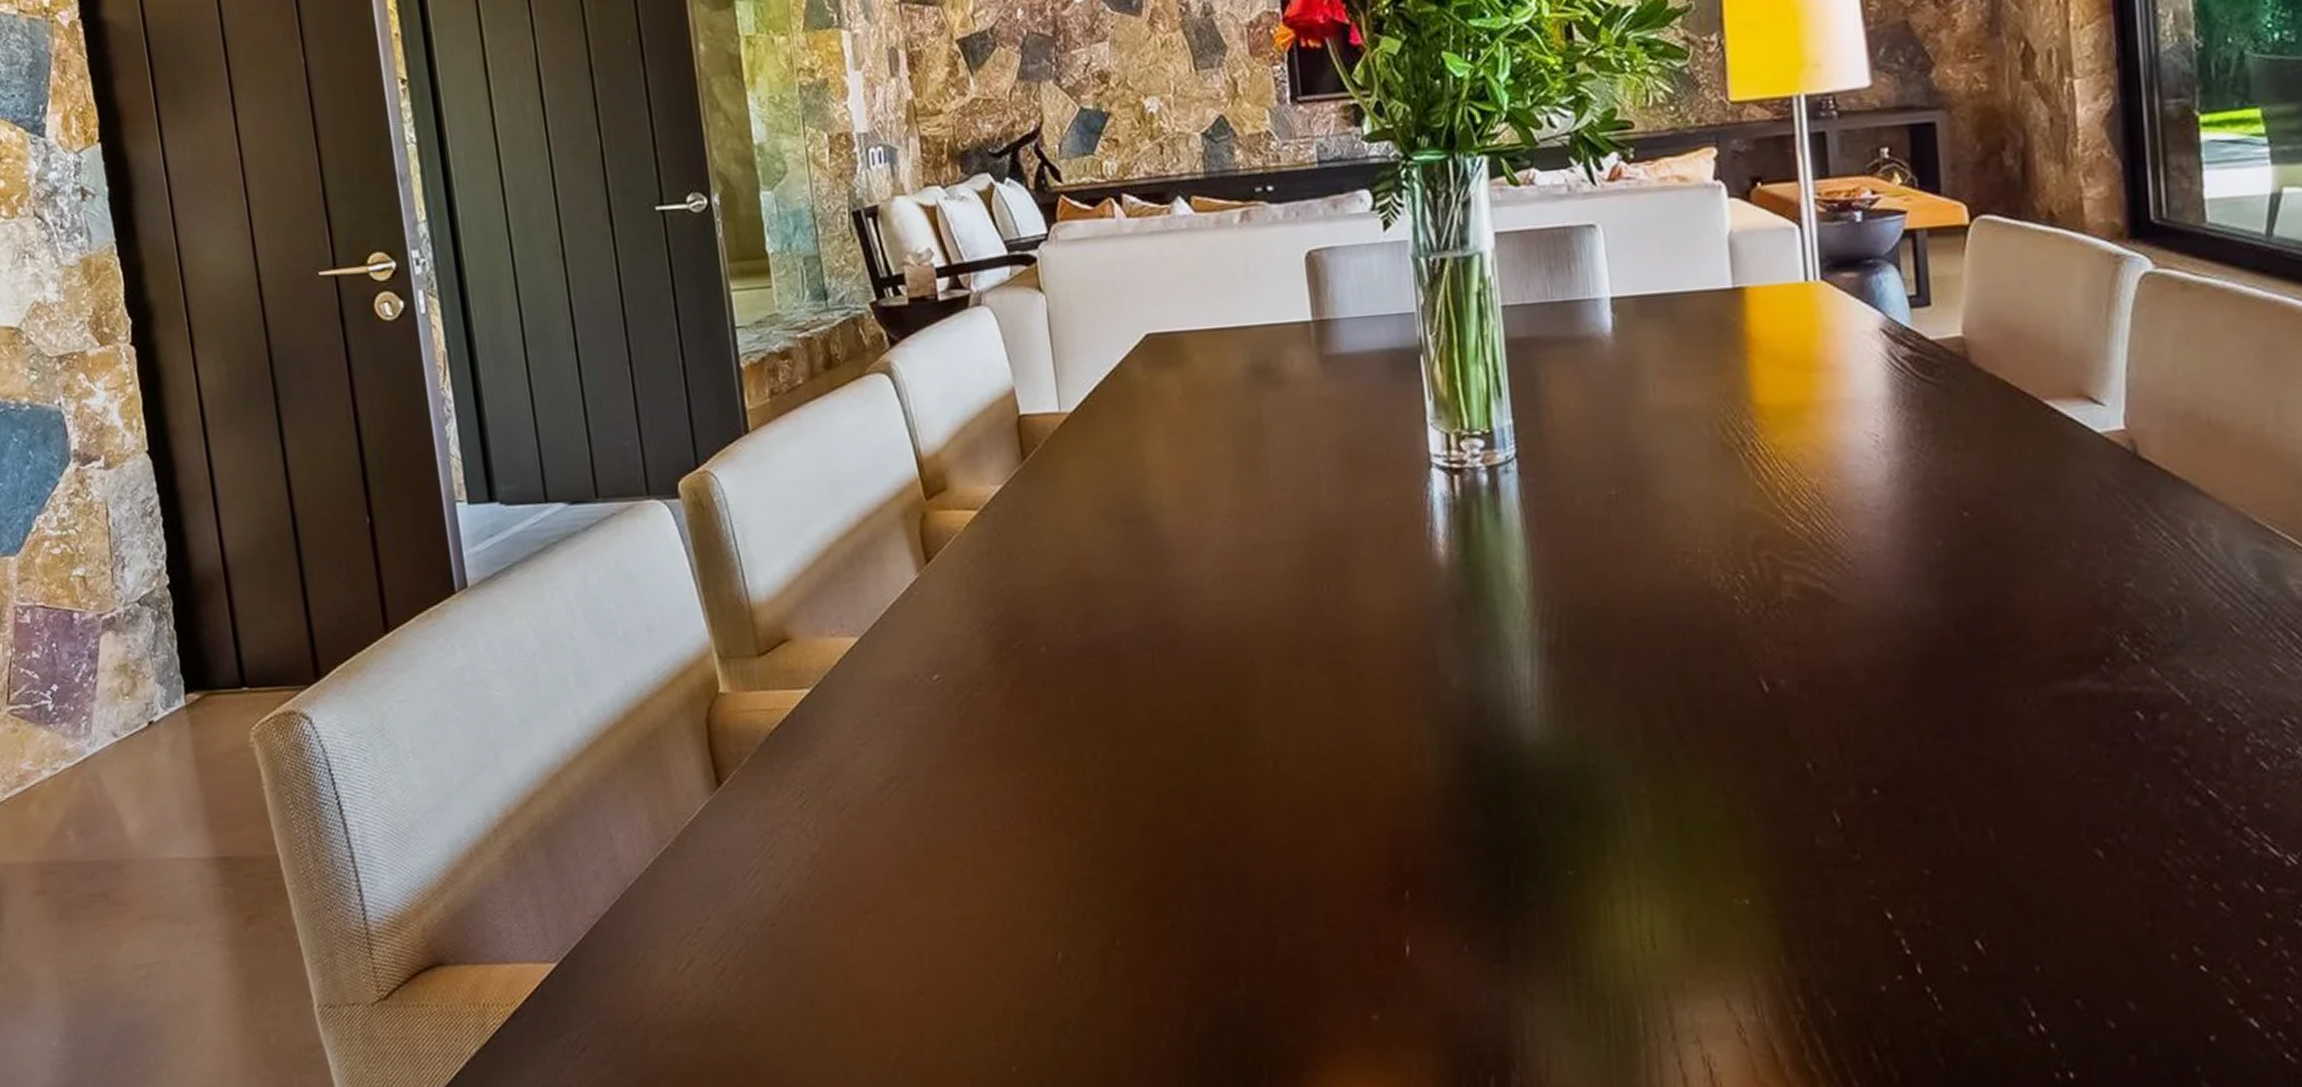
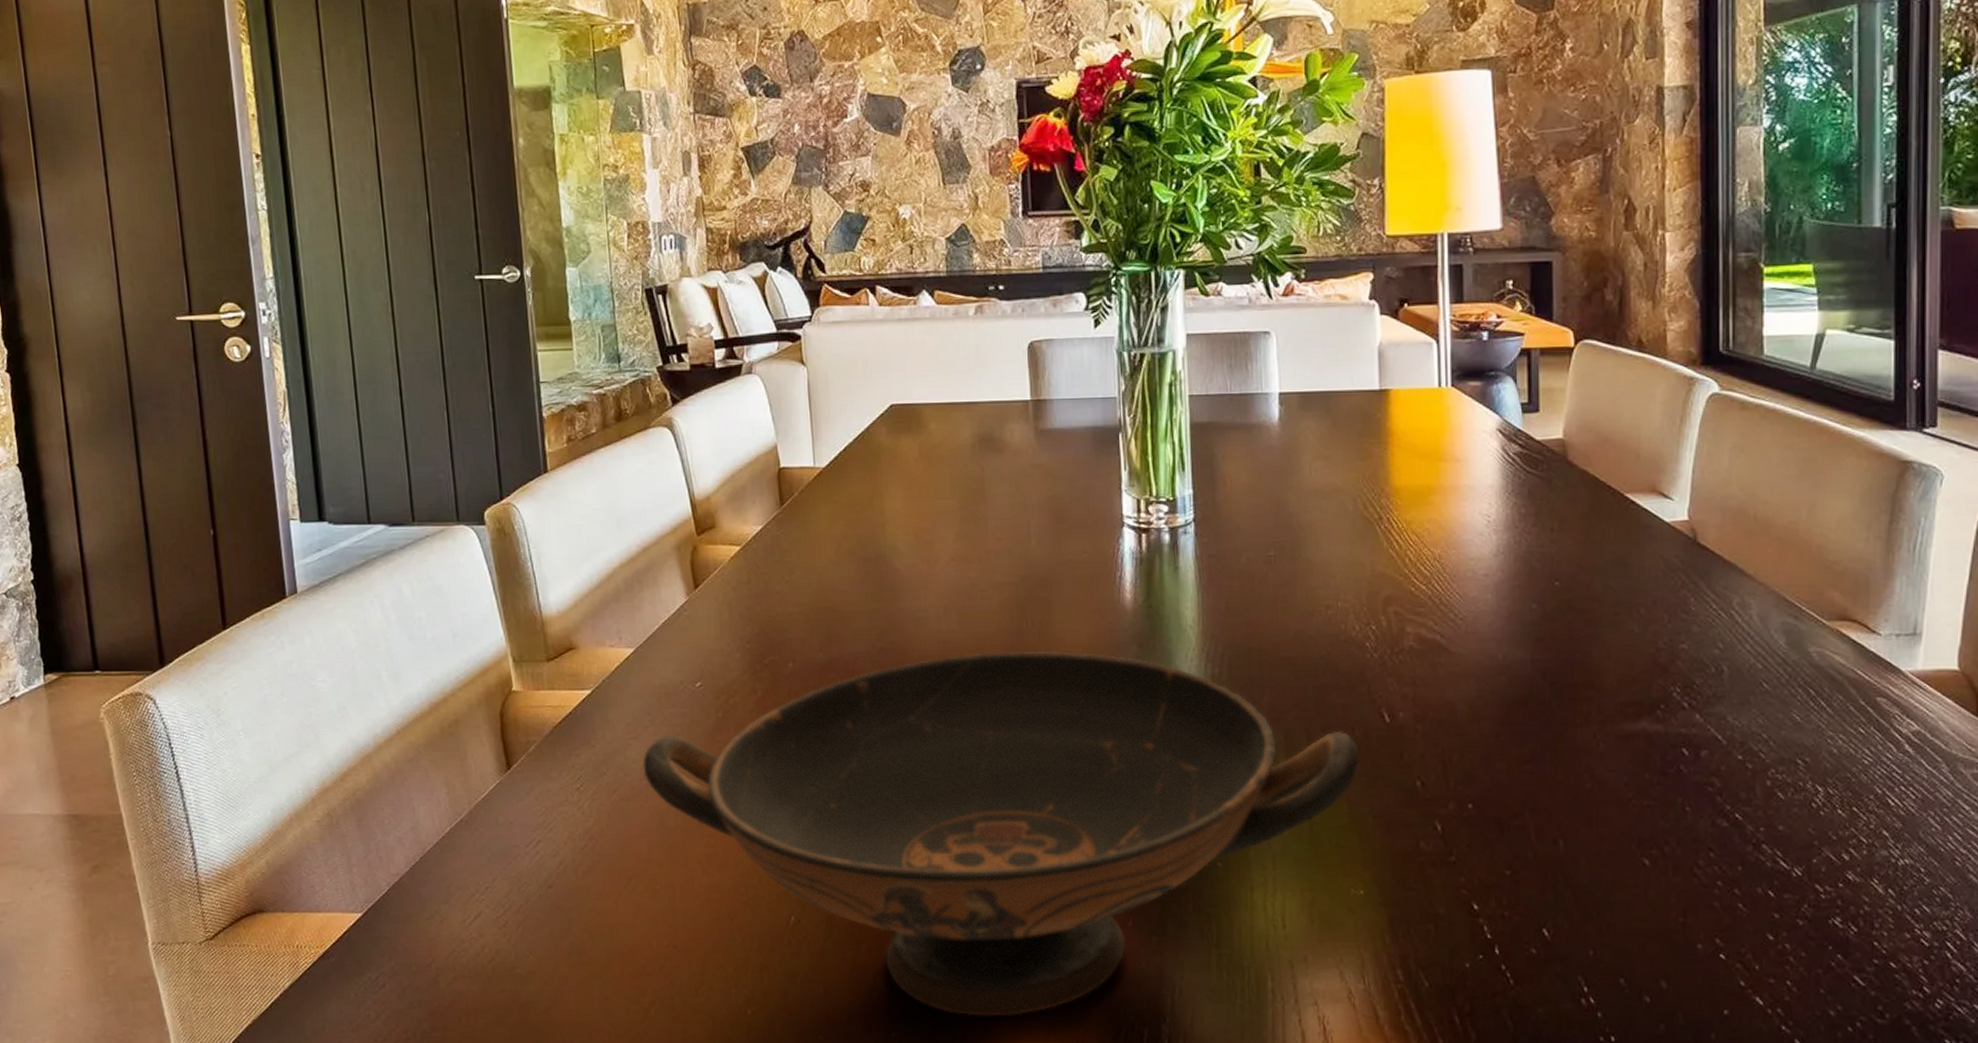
decorative bowl: none [874,621,1735,1068] -> present [642,652,1359,1017]

